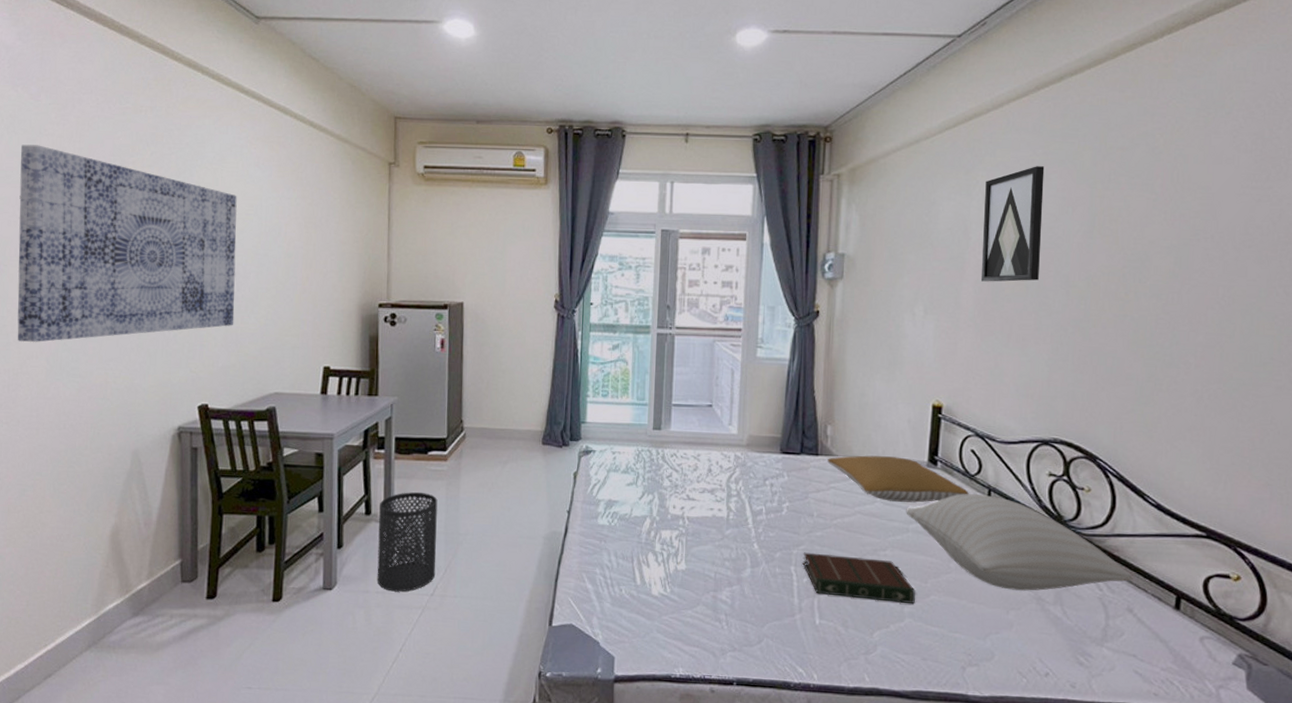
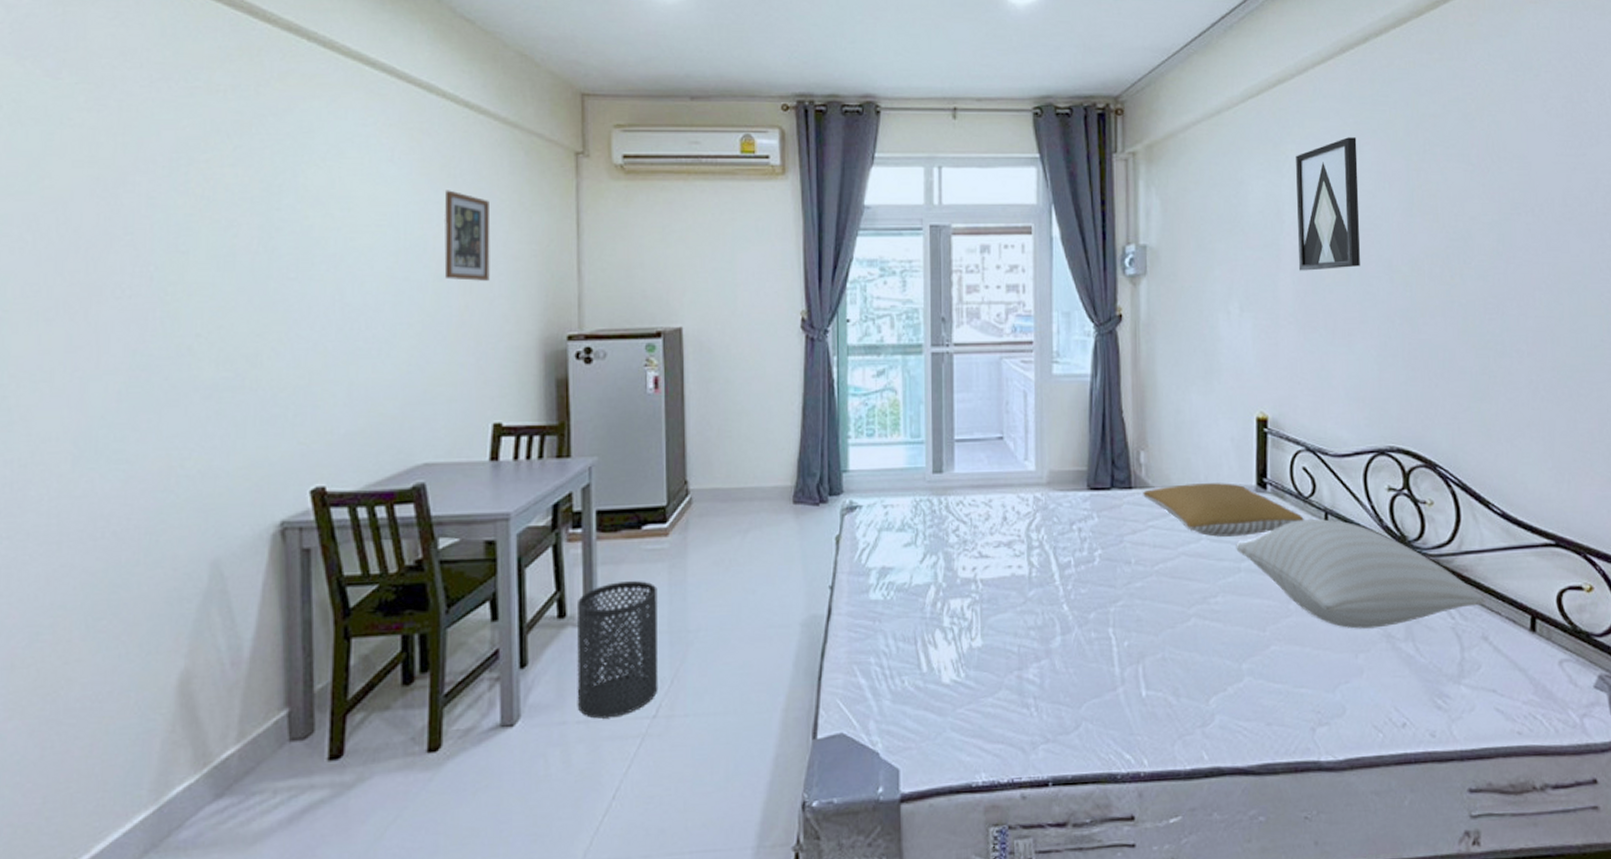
wall art: present [17,144,237,342] -> none [25,140,363,418]
picture frame: none [292,189,326,259] -> present [444,190,490,281]
book: present [802,552,915,605] -> none [1121,608,1254,660]

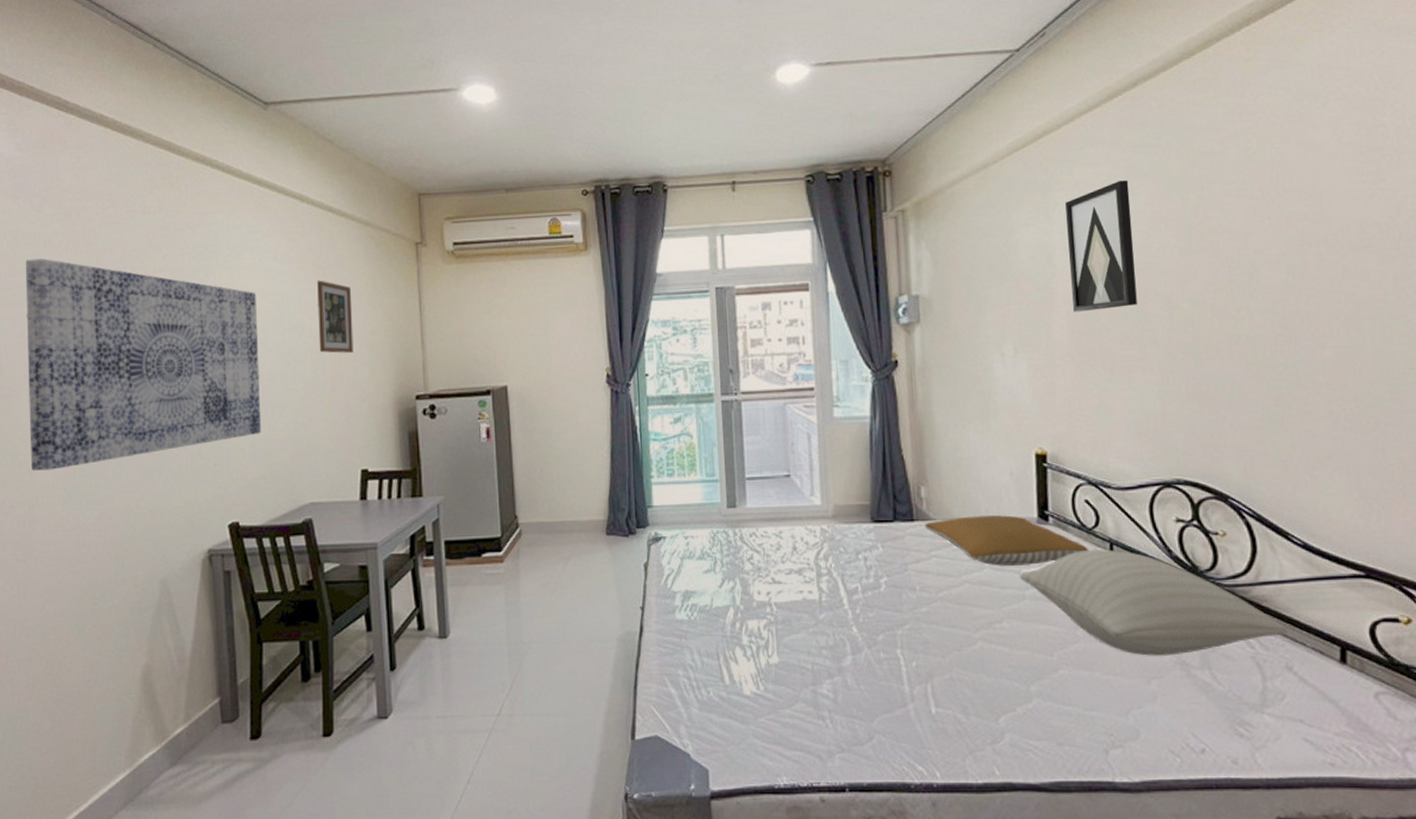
wall art: none [25,140,363,418] -> present [25,258,262,471]
trash can: present [576,580,659,719] -> none [432,599,501,715]

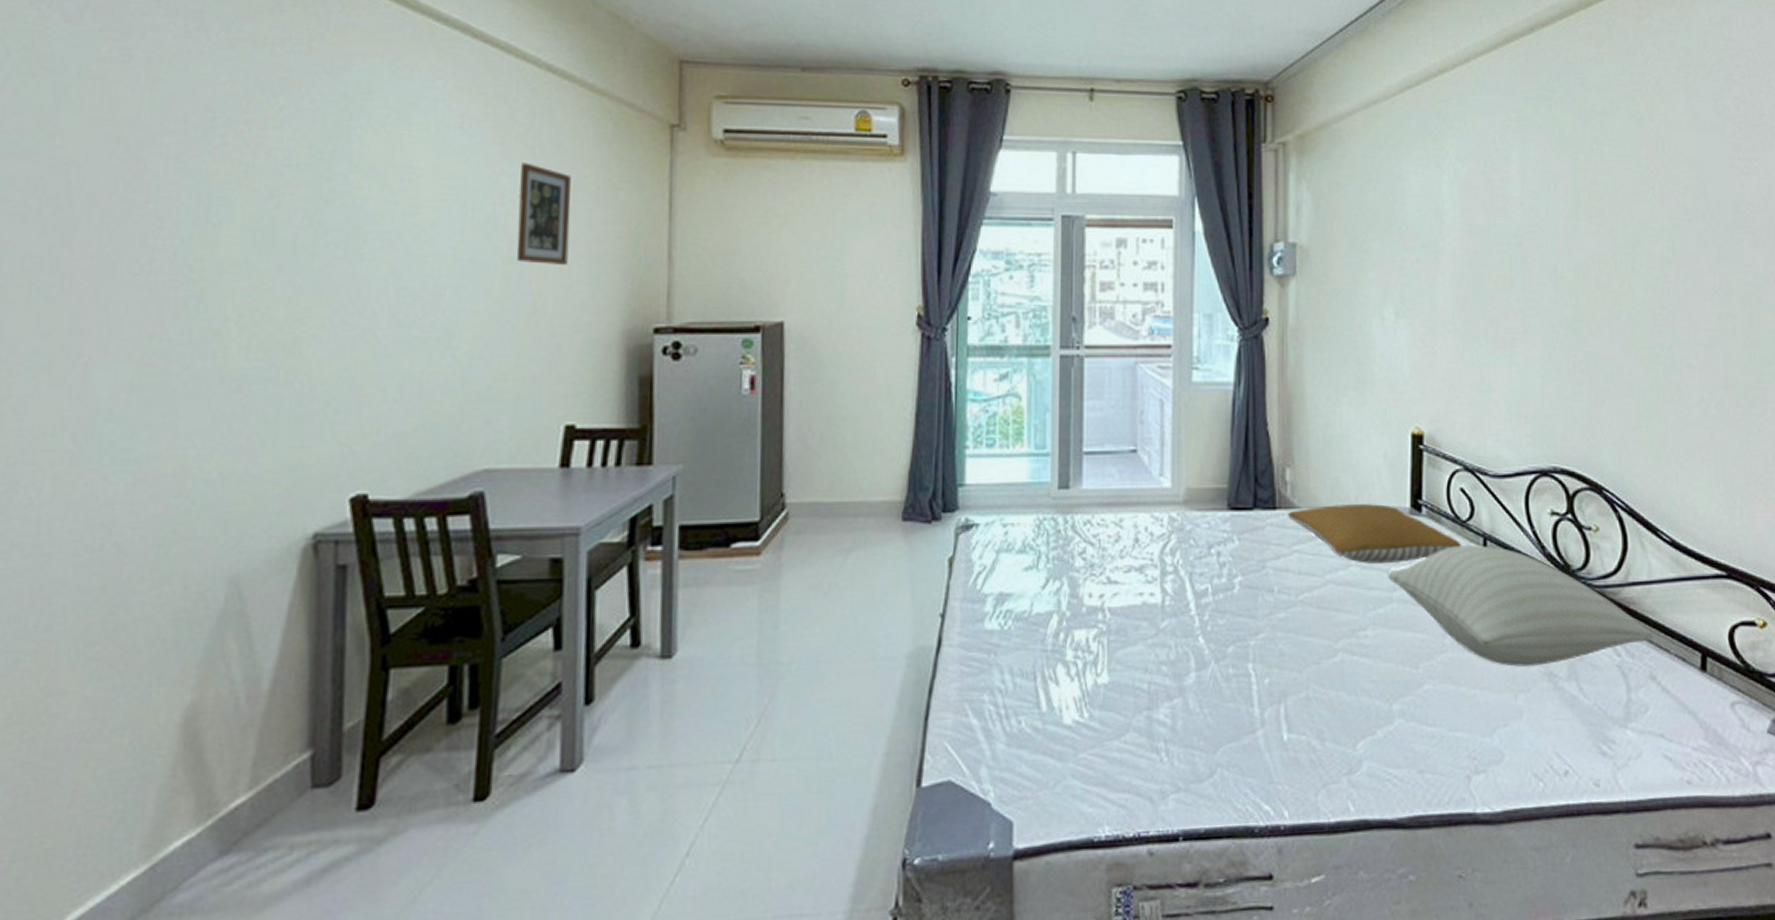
wall art: present [25,258,262,471] -> none [17,92,426,410]
wall art: present [1065,180,1137,312] -> none [1457,133,1524,275]

